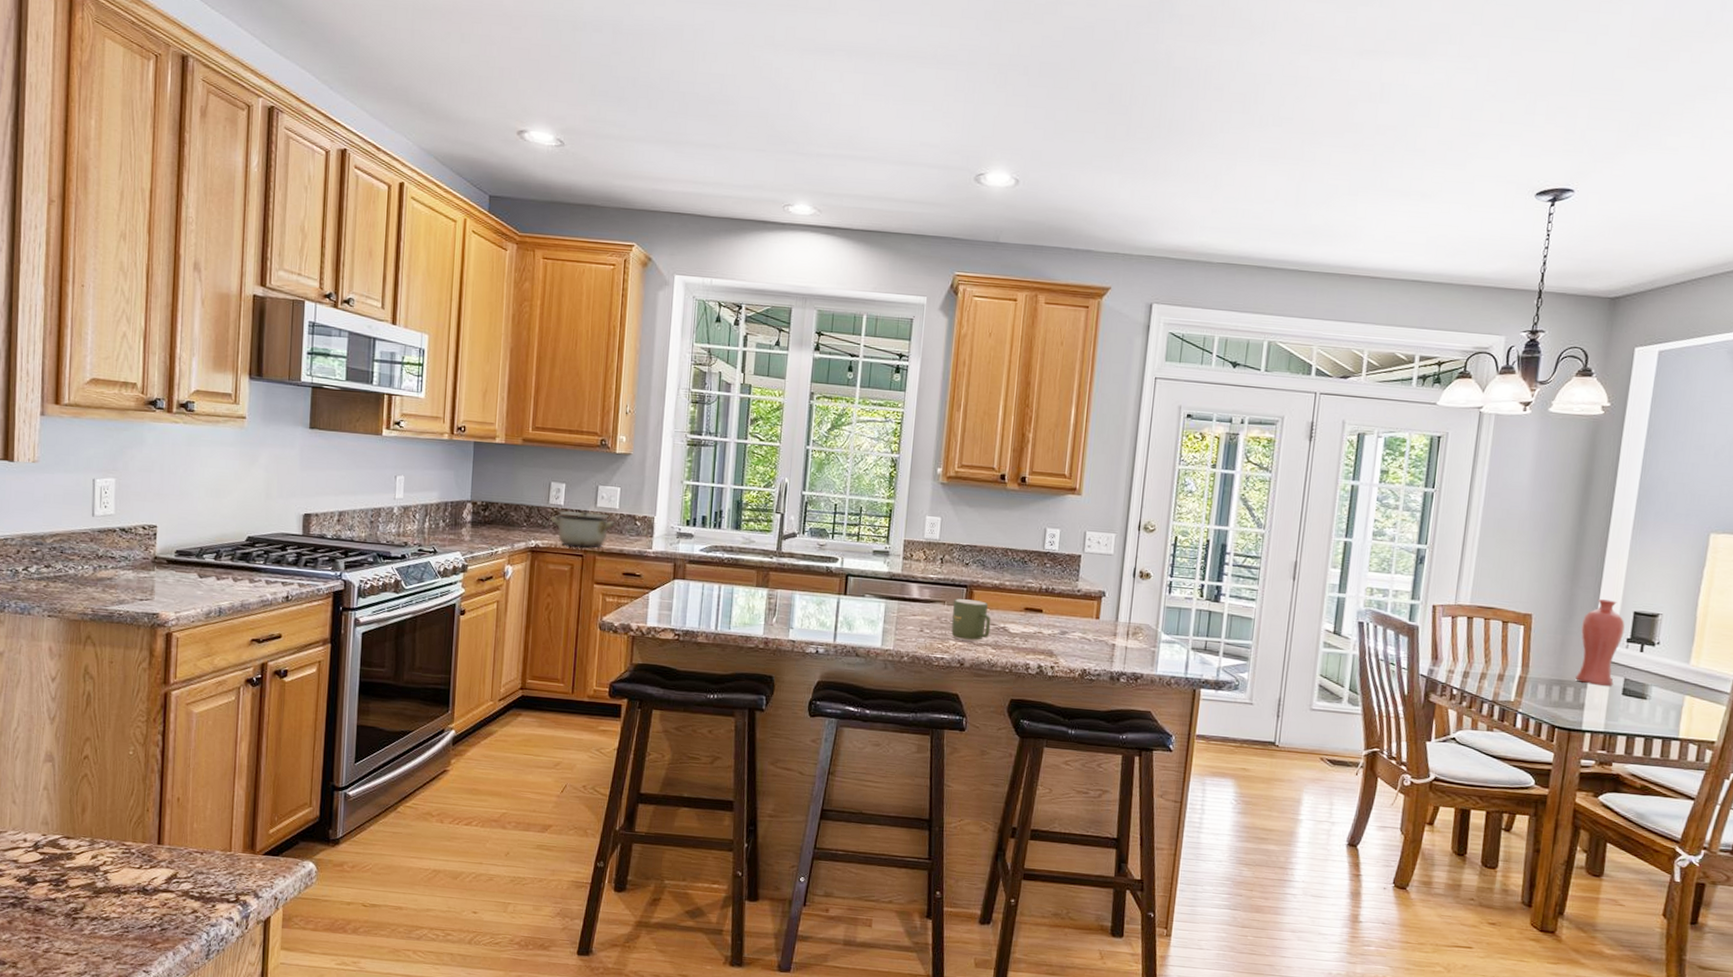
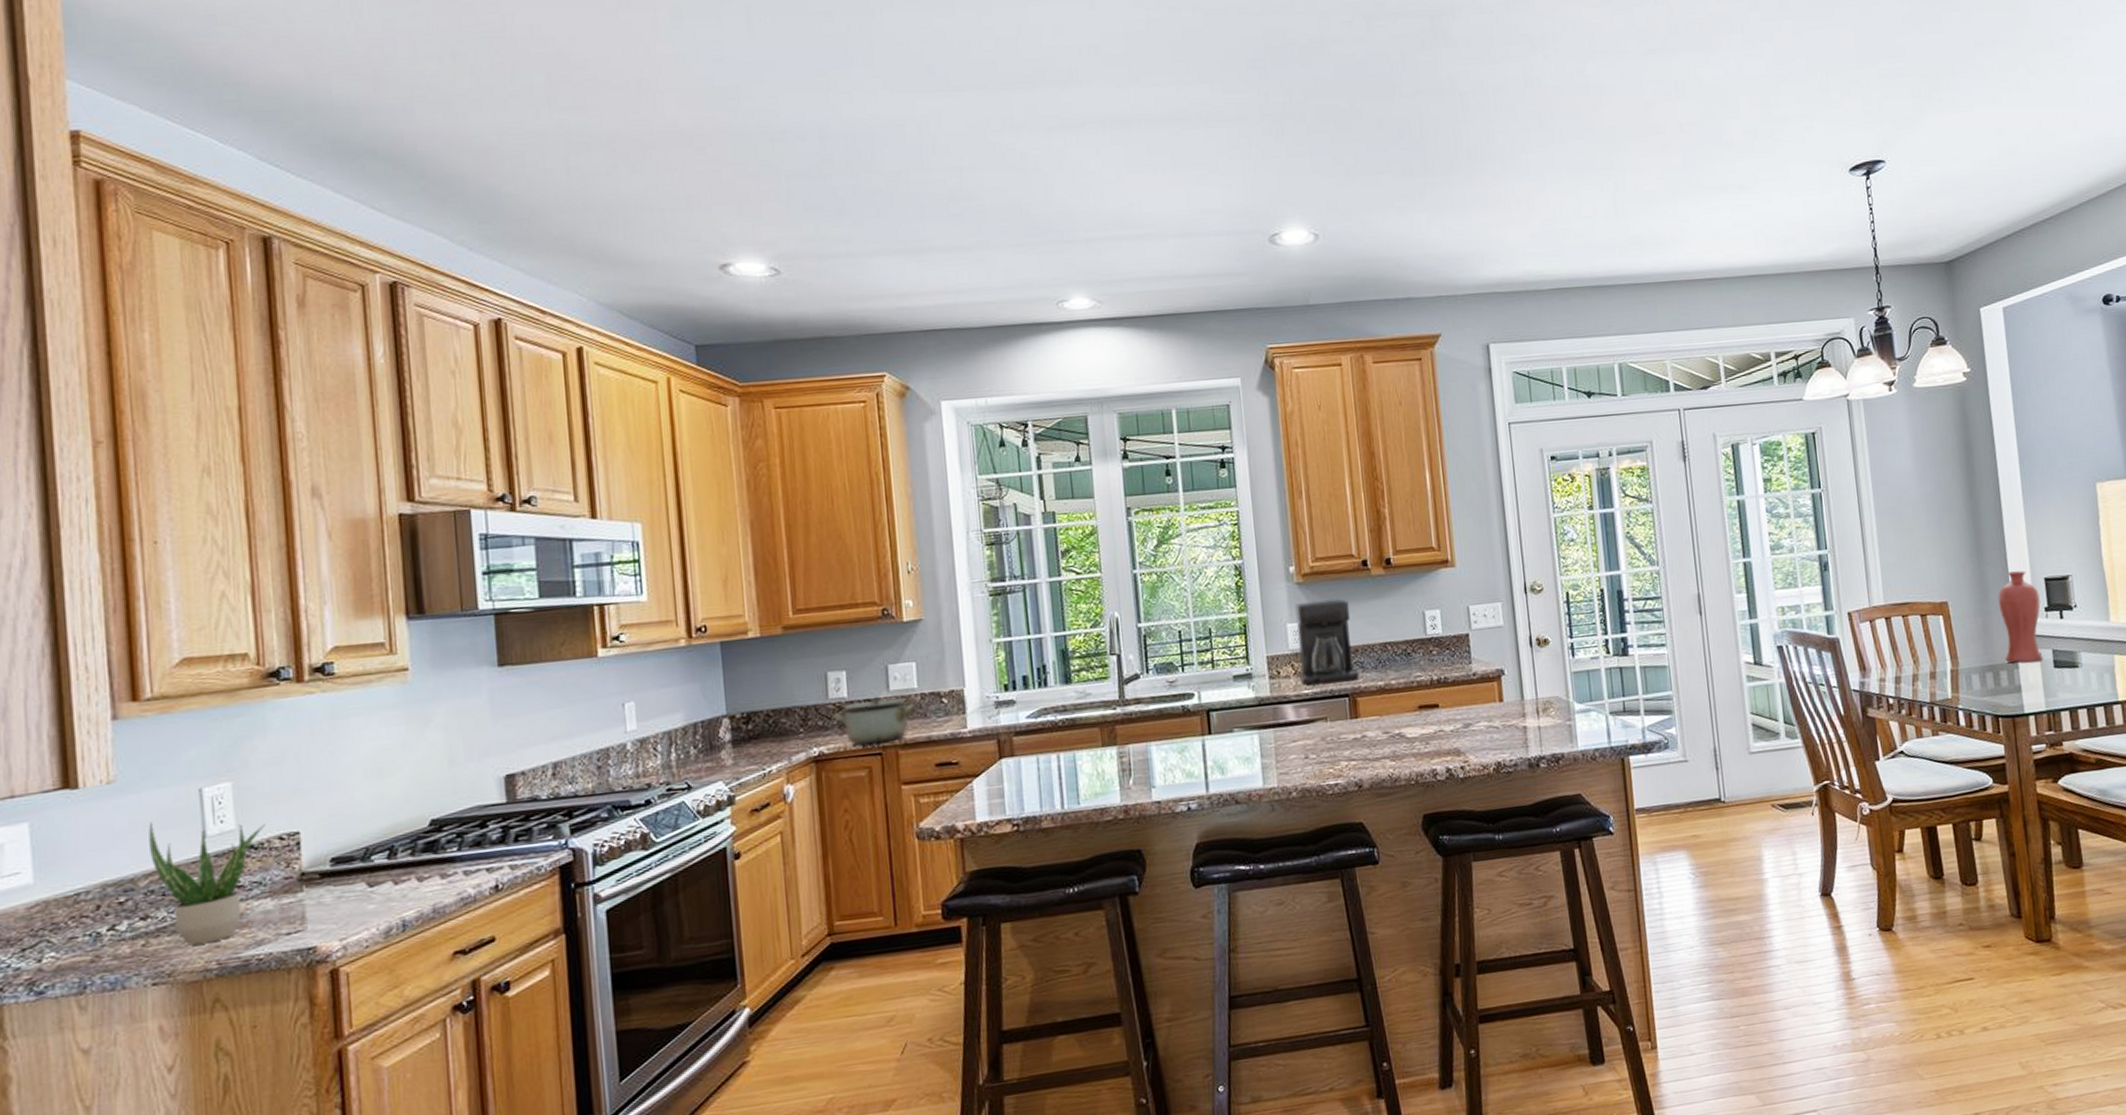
potted plant: none [56,497,135,595] -> present [148,822,265,946]
coffee maker: none [928,501,983,575] -> present [1295,599,1359,685]
mug: present [951,599,991,642] -> none [1336,708,1385,759]

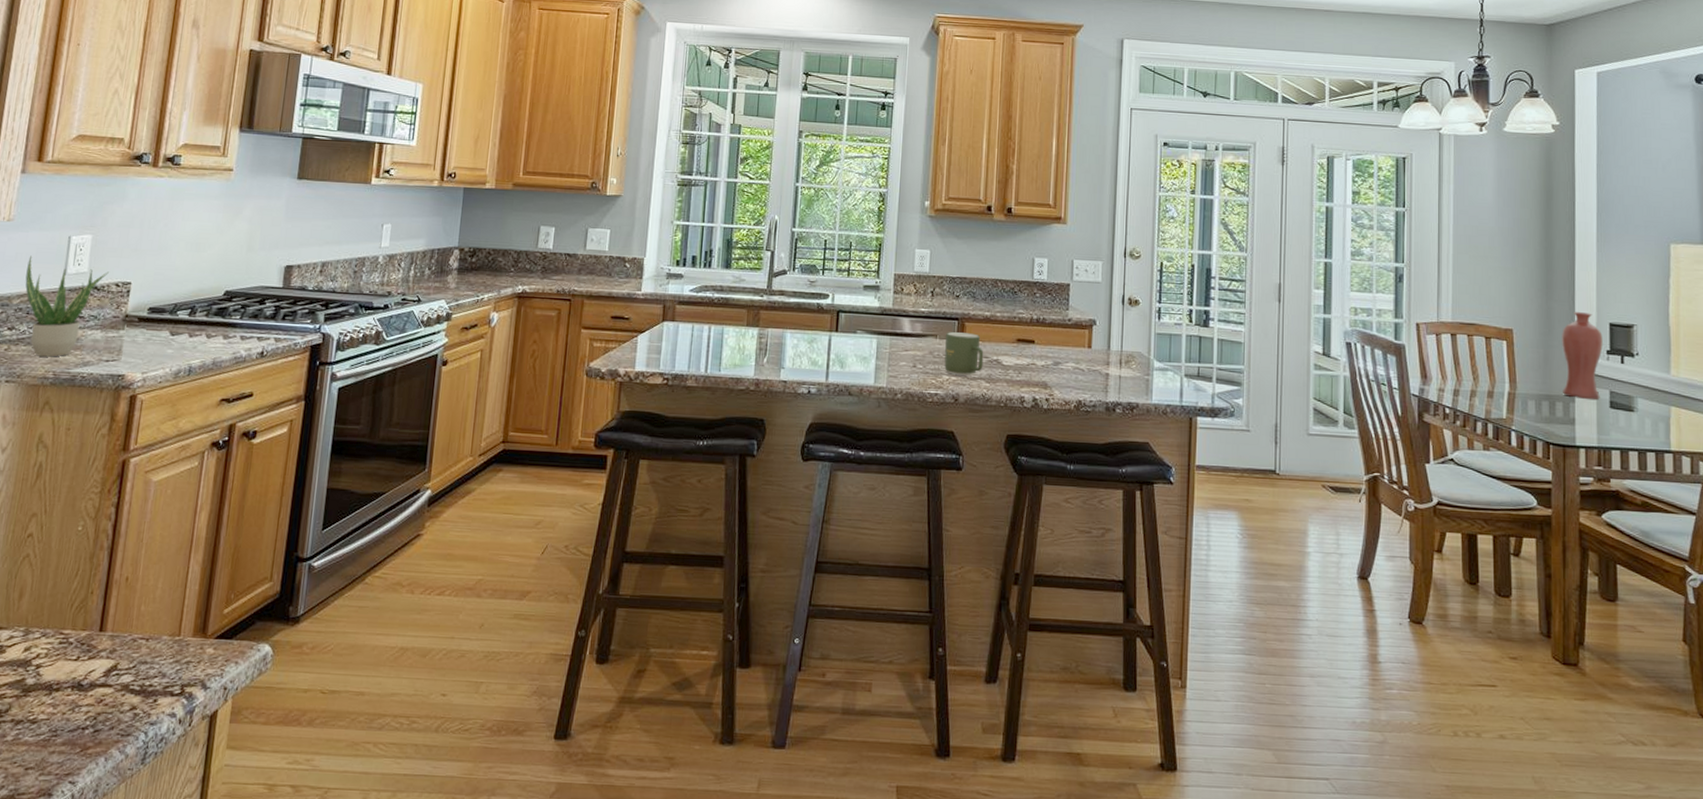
saucepan: present [833,697,917,745] -> none [538,255,605,292]
coffee maker: present [1295,599,1359,685] -> none [919,234,971,307]
mug: none [1336,708,1385,759] -> present [944,332,984,376]

